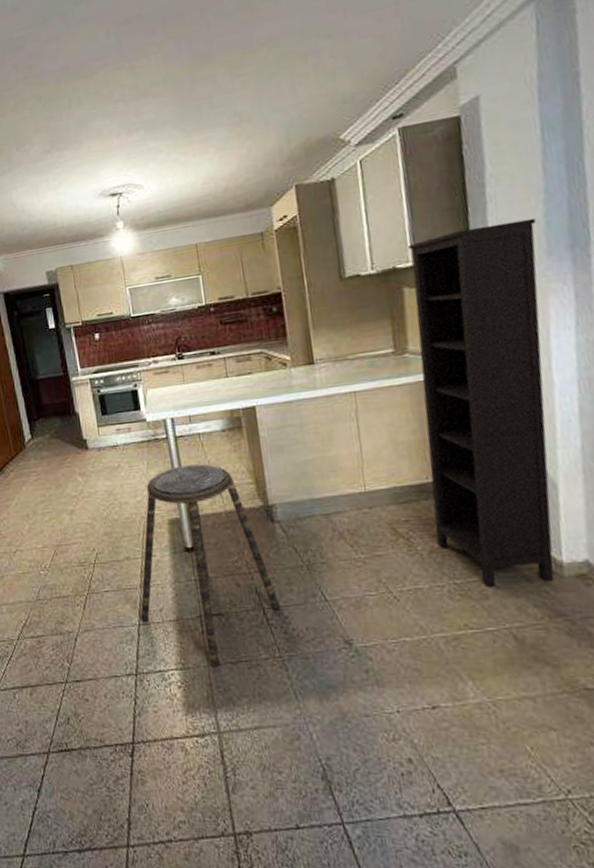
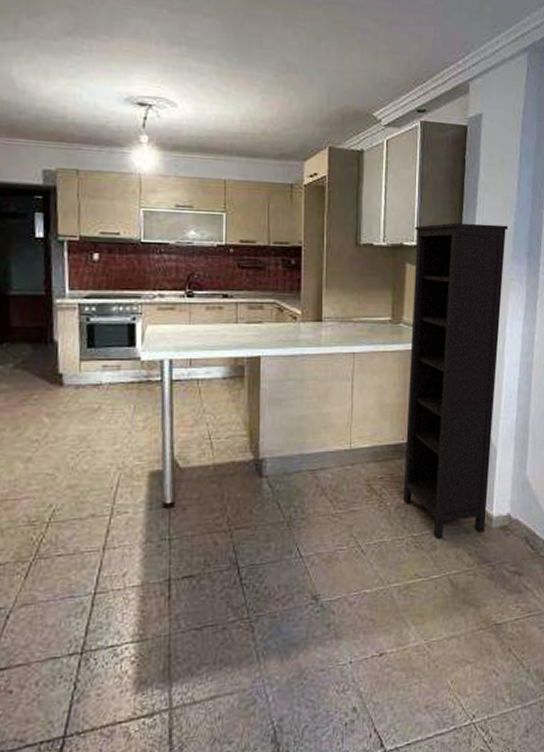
stool: present [140,464,281,667] -> none [98,412,256,636]

